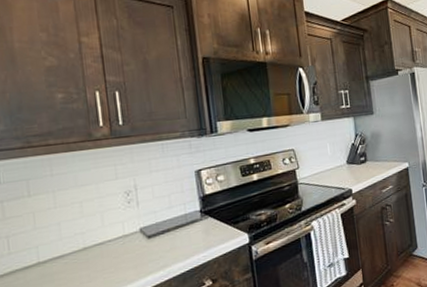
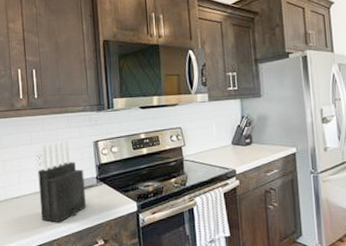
knife block: none [126,172,189,268] -> present [38,140,86,223]

